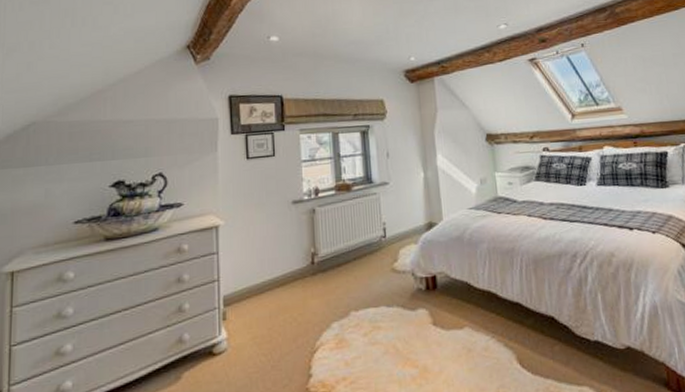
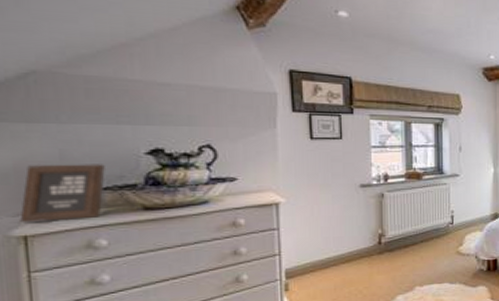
picture frame: none [10,199,78,258] -> present [19,164,105,222]

